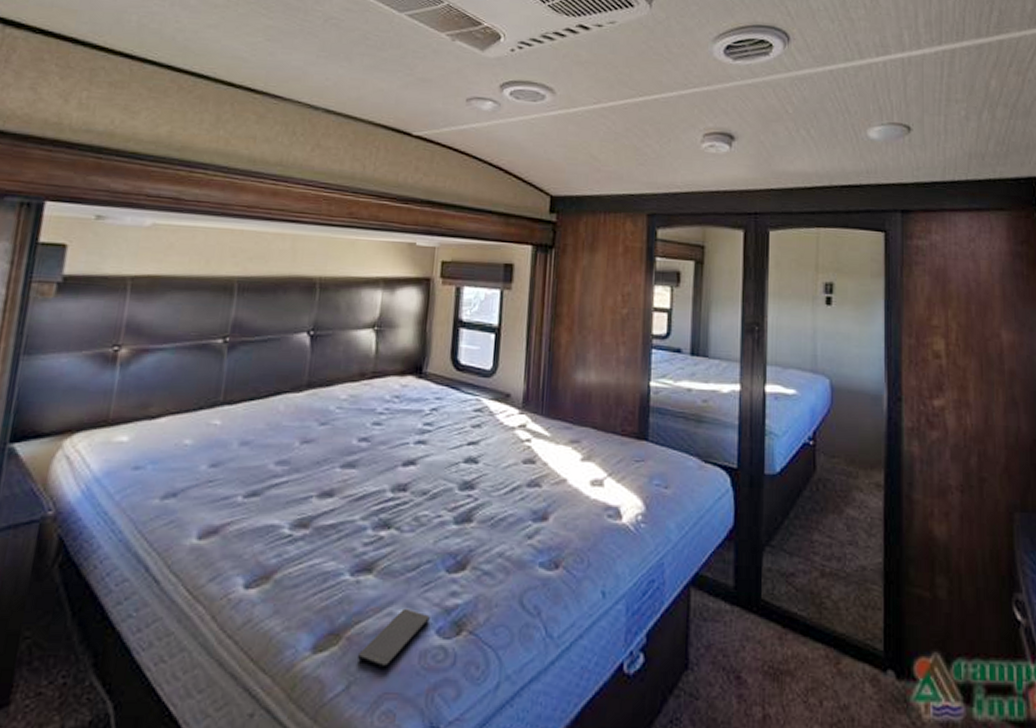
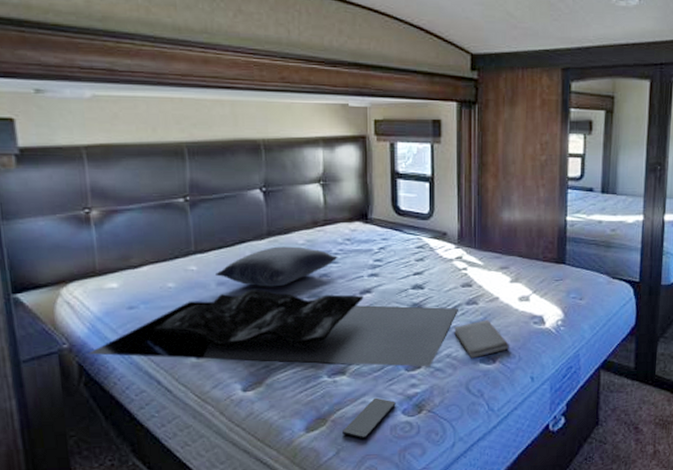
throw blanket: none [74,451,517,569] -> present [88,288,458,367]
pillow: none [241,401,383,451] -> present [216,246,338,287]
hardcover book: none [508,508,578,561] -> present [453,320,510,359]

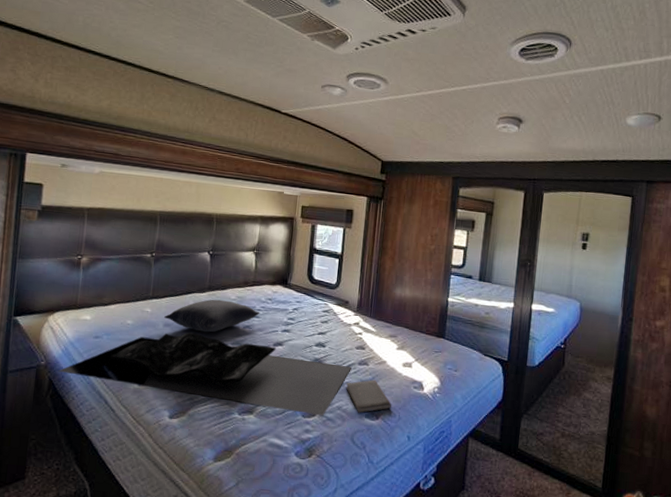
smartphone: present [343,397,396,440] -> none [244,438,291,475]

